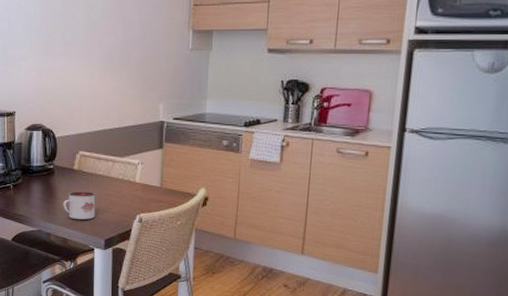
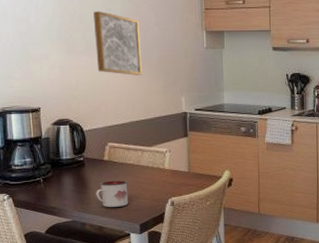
wall art: none [74,9,121,79] -> present [94,11,142,75]

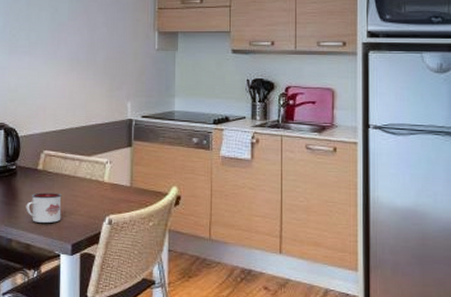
wall art: present [94,11,142,75] -> none [39,11,87,78]

